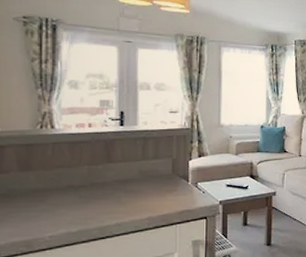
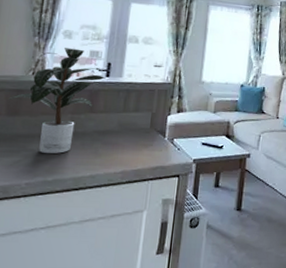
potted plant: none [18,99,120,206] -> present [8,48,106,154]

